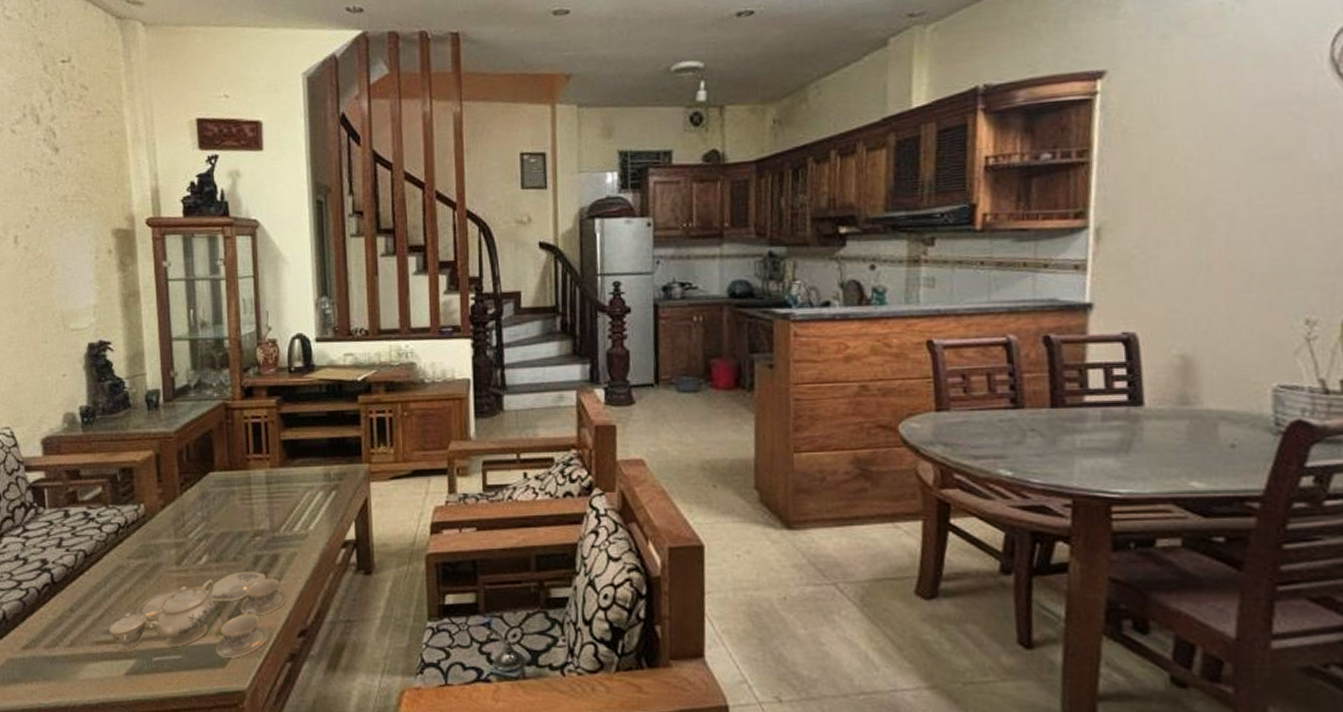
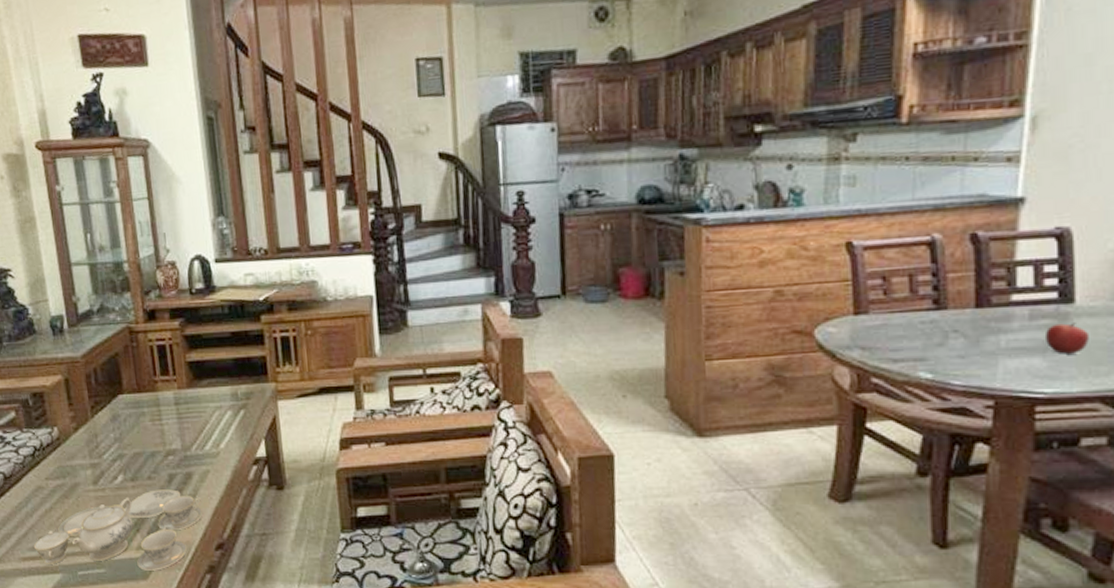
fruit: none [1117,425,1159,456] -> present [1044,323,1089,354]

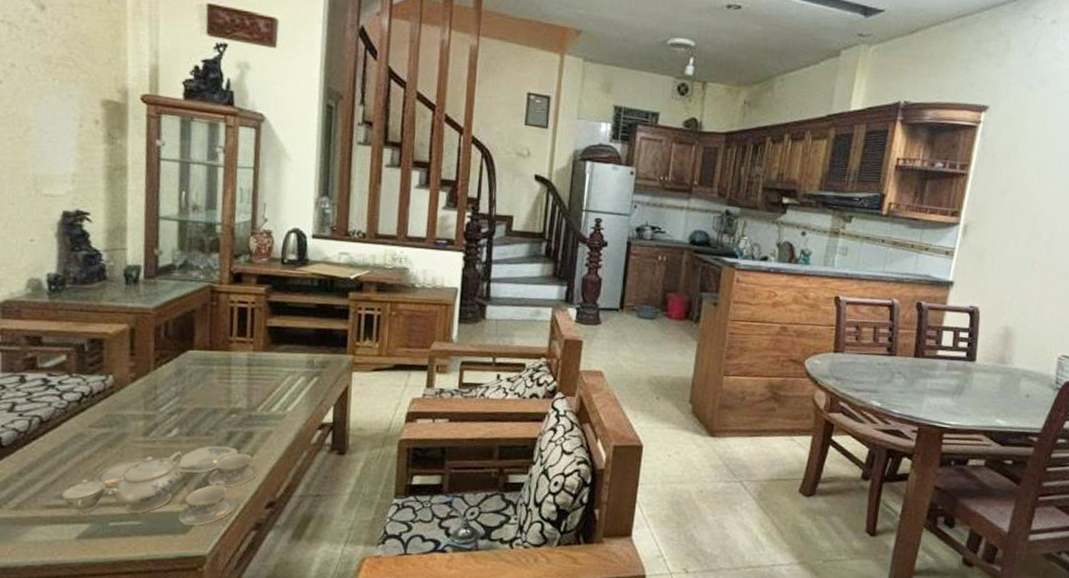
fruit: present [1044,323,1089,354] -> none [954,375,982,398]

